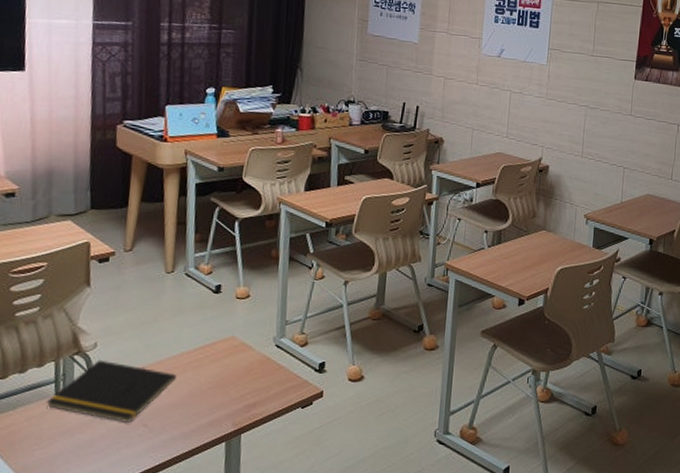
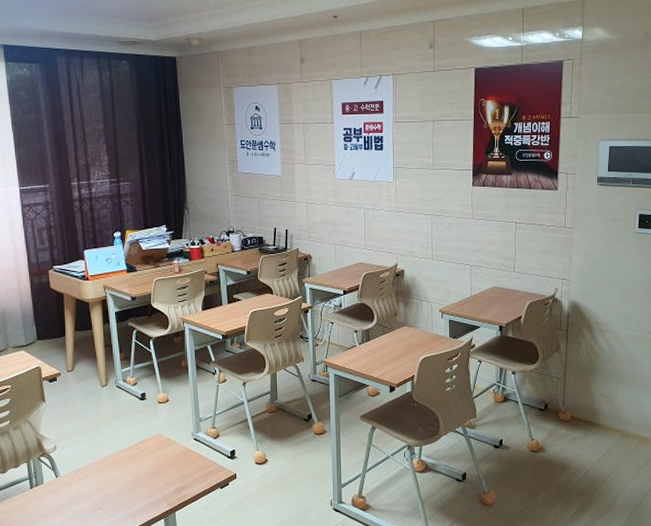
notepad: present [47,359,176,424] -> none [25,459,120,508]

